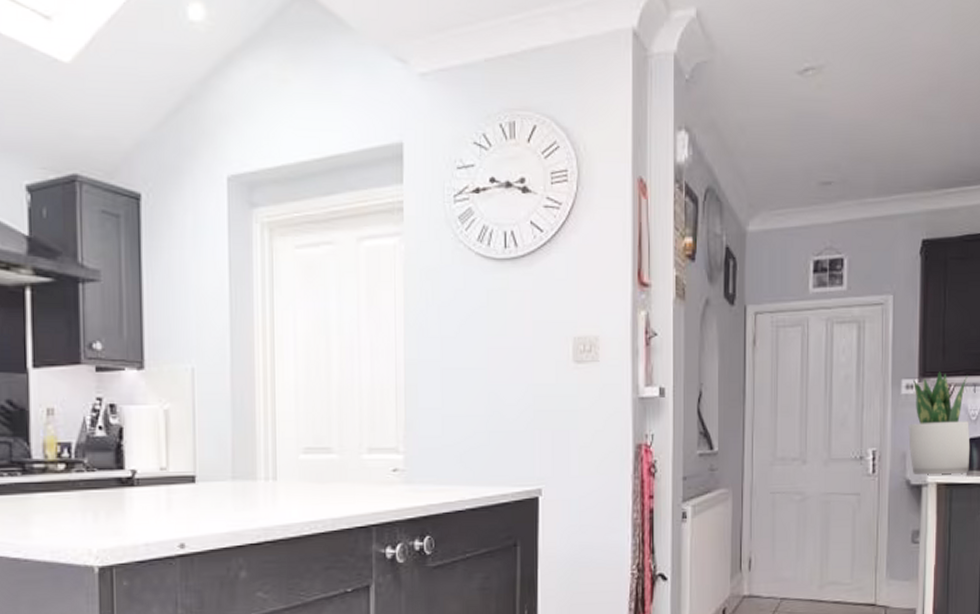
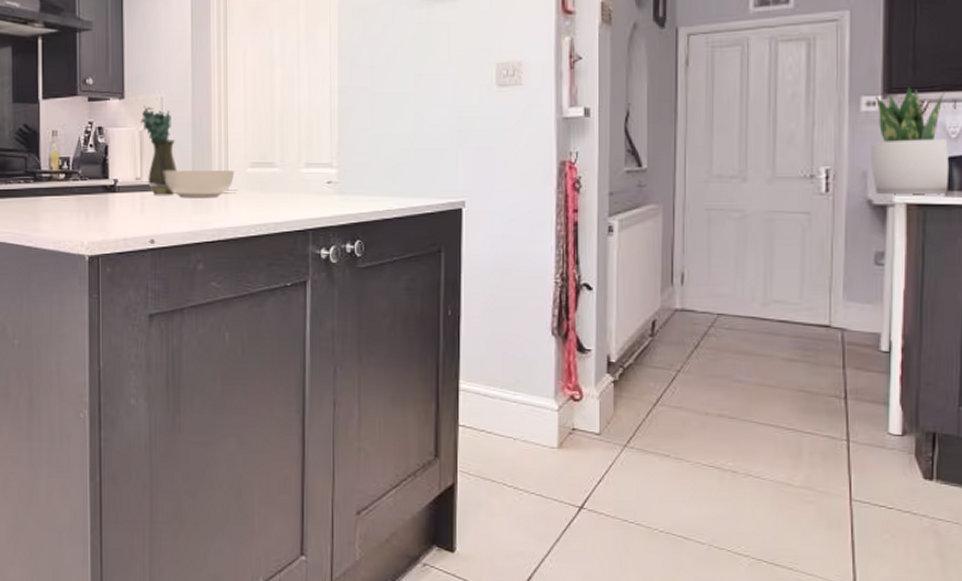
vase: none [165,378,214,490] -> present [140,106,178,196]
bowl: none [195,456,285,492] -> present [163,169,235,199]

